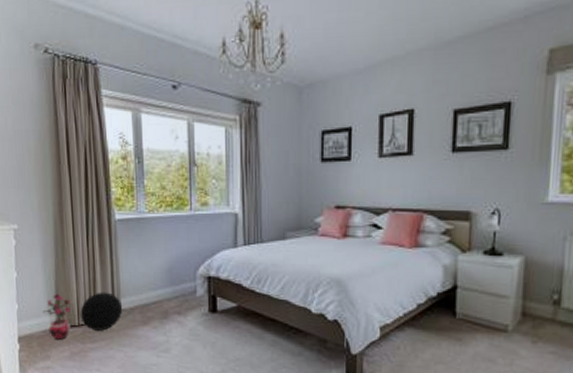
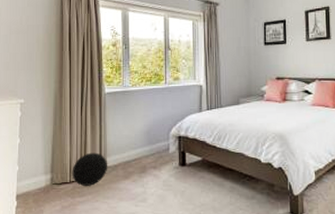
potted plant: present [42,293,71,341] -> none [39,155,64,197]

